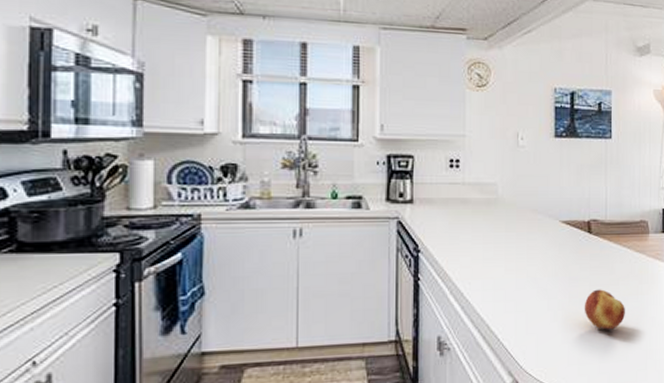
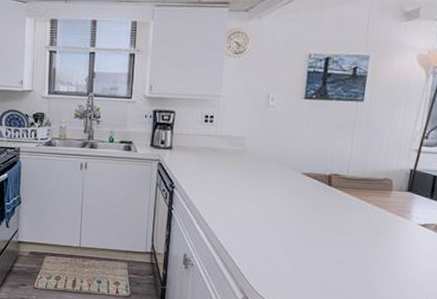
fruit: present [584,289,625,330] -> none [315,234,358,270]

